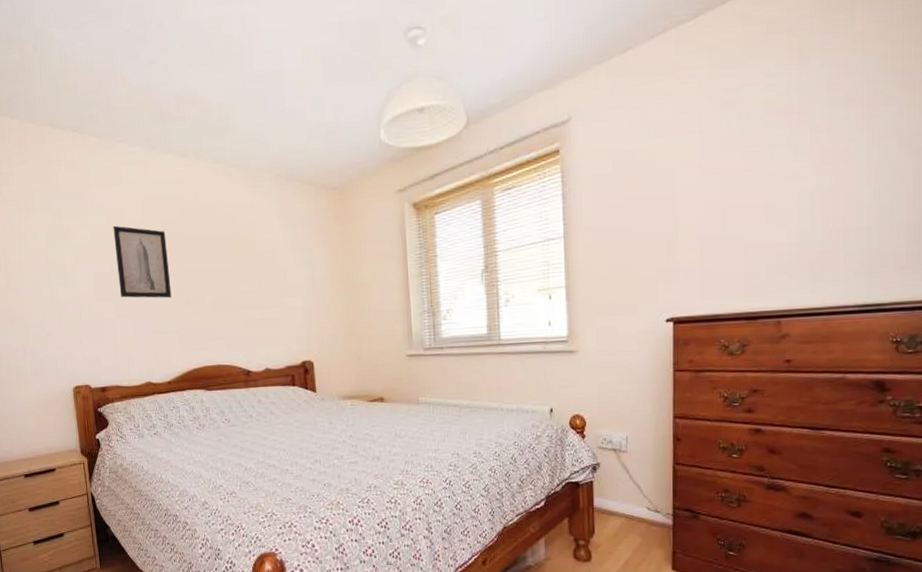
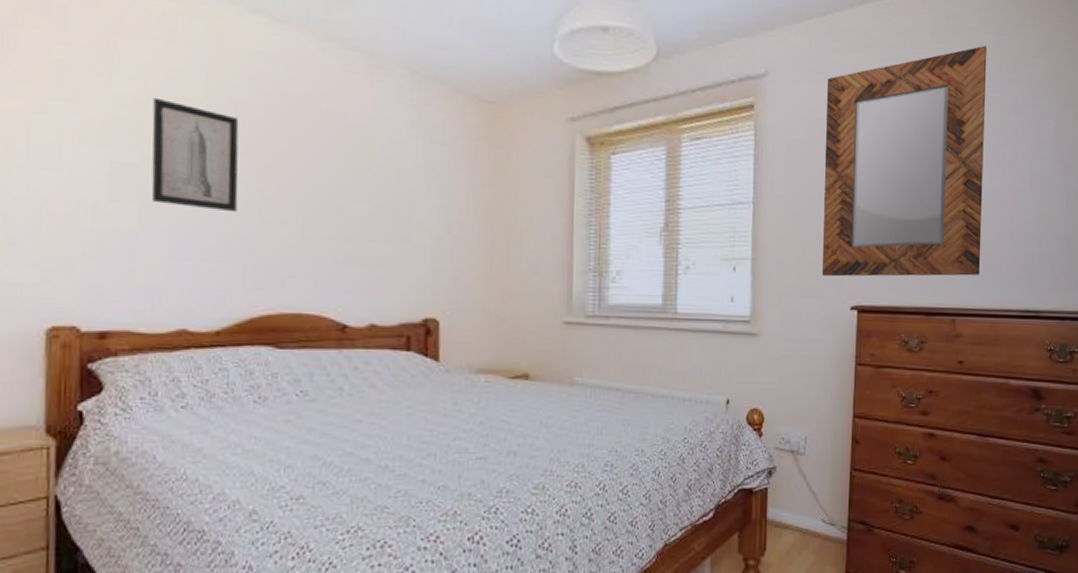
home mirror: none [630,43,810,294] -> present [821,45,987,277]

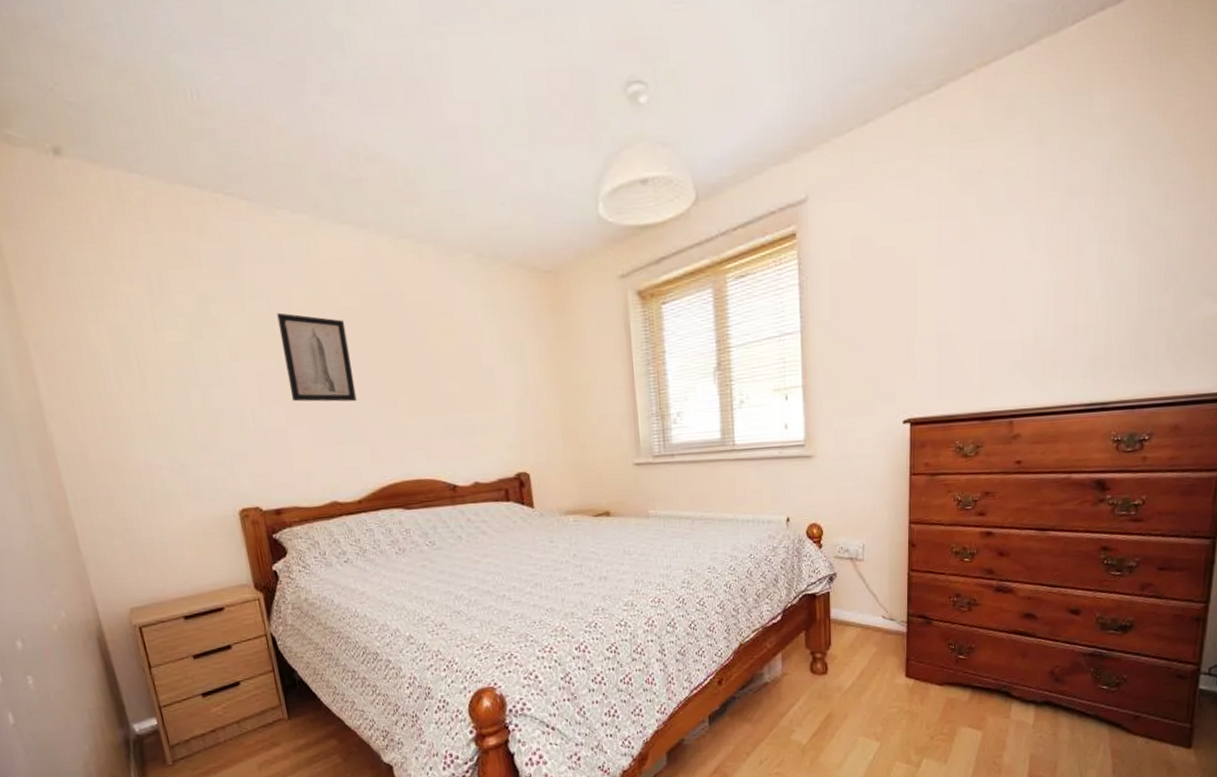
home mirror: present [821,45,987,277] -> none [870,124,1049,394]

